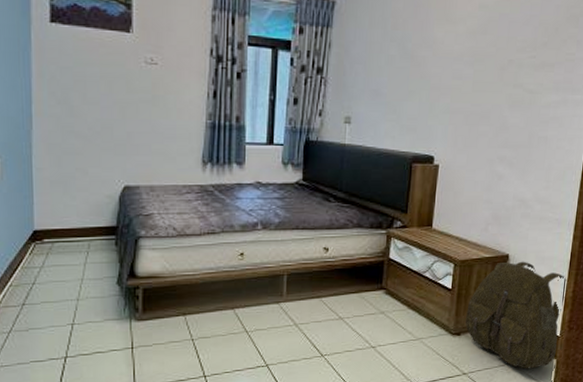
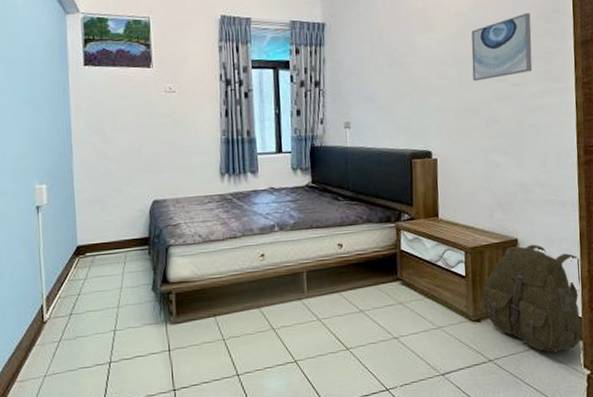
wall art: none [488,13,559,84] -> present [471,12,533,82]

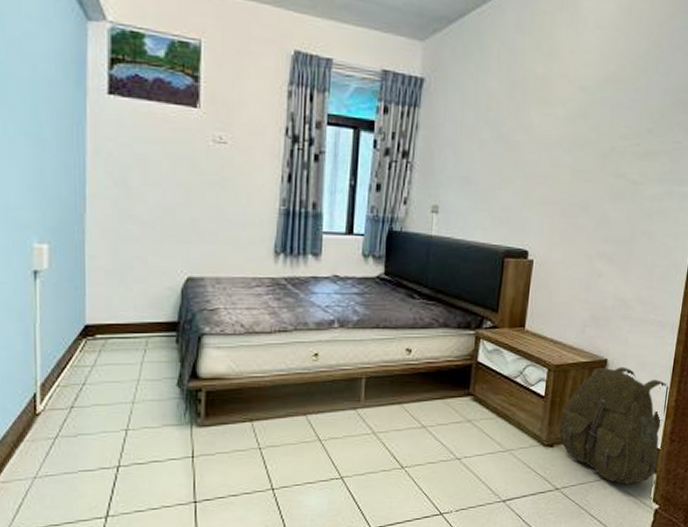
wall art: present [471,12,533,82] -> none [588,97,665,174]

